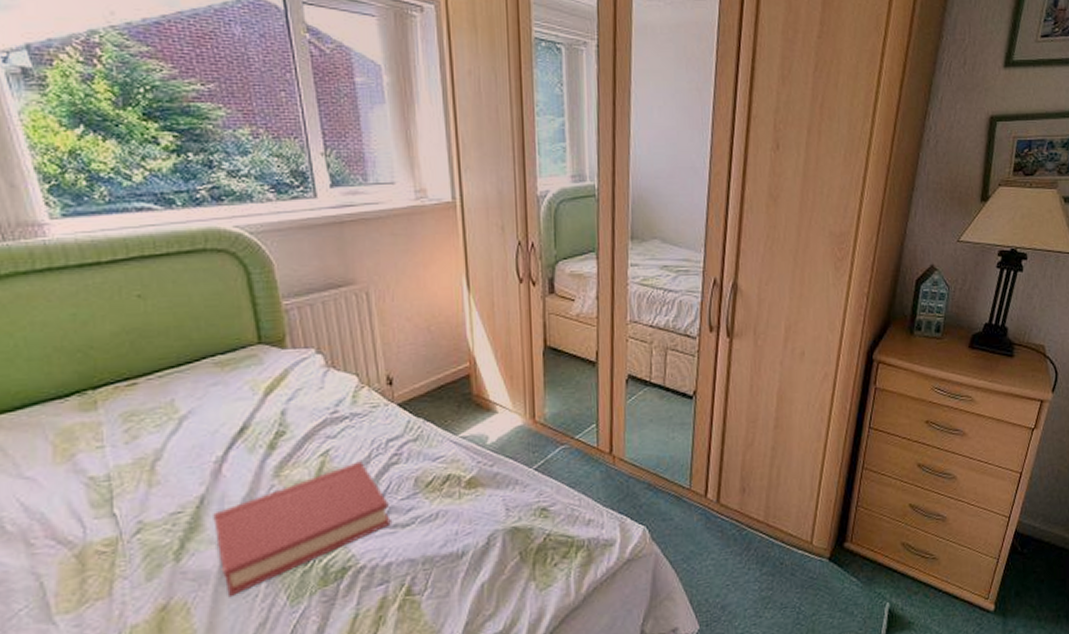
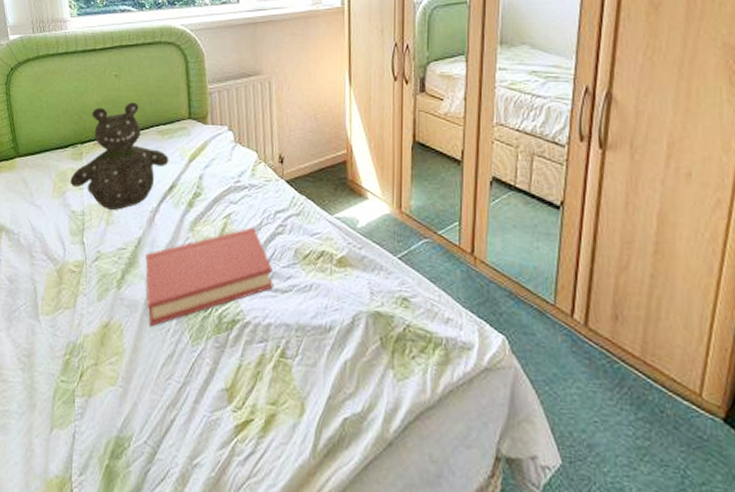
teddy bear: none [81,329,235,468] -> present [70,102,169,210]

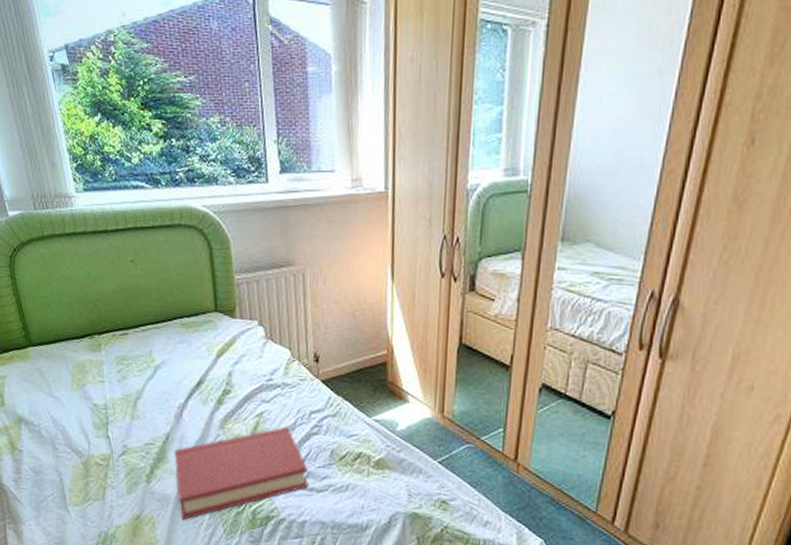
teddy bear: present [70,102,169,210] -> none [89,291,195,405]

